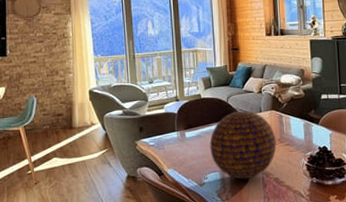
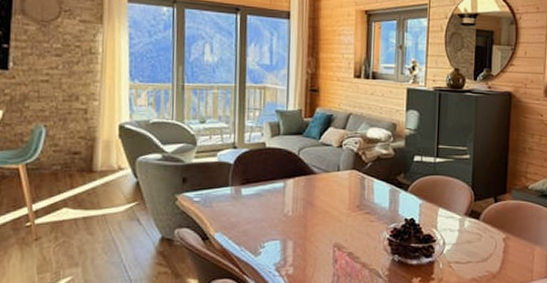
decorative orb: present [210,110,277,180] -> none [271,167,355,252]

